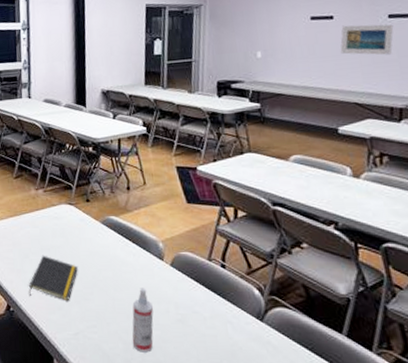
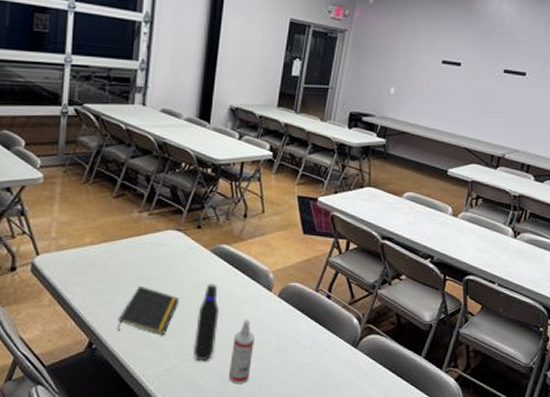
water bottle: none [95,253,117,328] -> present [193,284,220,362]
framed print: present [340,24,394,55] -> none [461,73,506,107]

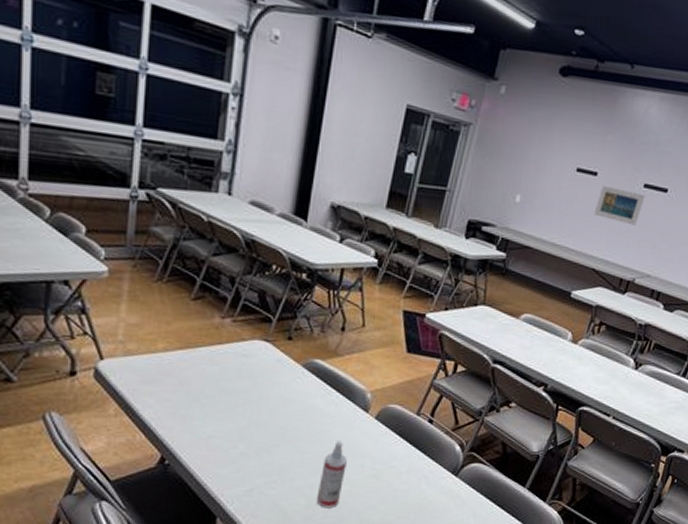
notepad: present [117,285,180,336] -> none [193,399,265,454]
water bottle: present [193,284,220,362] -> none [278,401,310,483]
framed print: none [461,73,506,107] -> present [594,185,645,226]

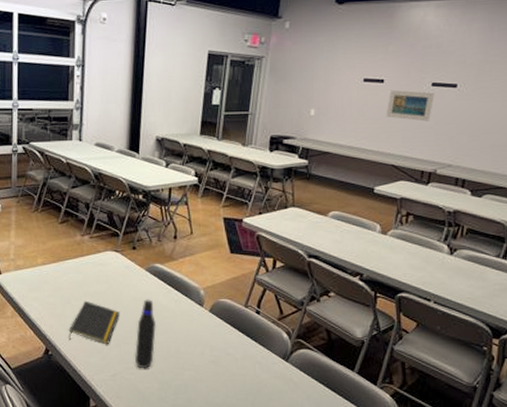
notepad: none [193,399,265,454] -> present [68,300,121,345]
water bottle: none [278,401,310,483] -> present [134,299,157,369]
spray bottle: present [316,441,347,508] -> none [167,332,189,391]

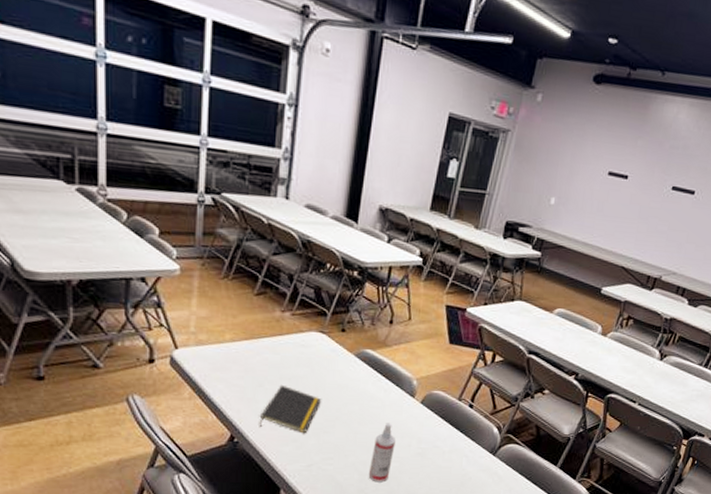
water bottle: present [134,299,157,369] -> none [334,387,362,460]
spray bottle: none [167,332,189,391] -> present [368,423,395,483]
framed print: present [386,89,435,122] -> none [624,188,673,226]

